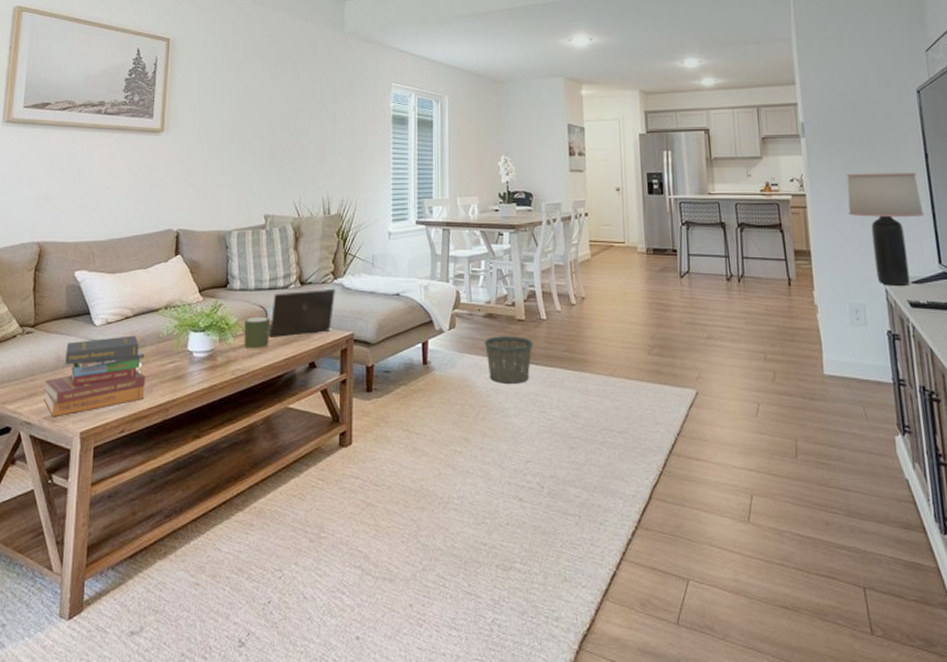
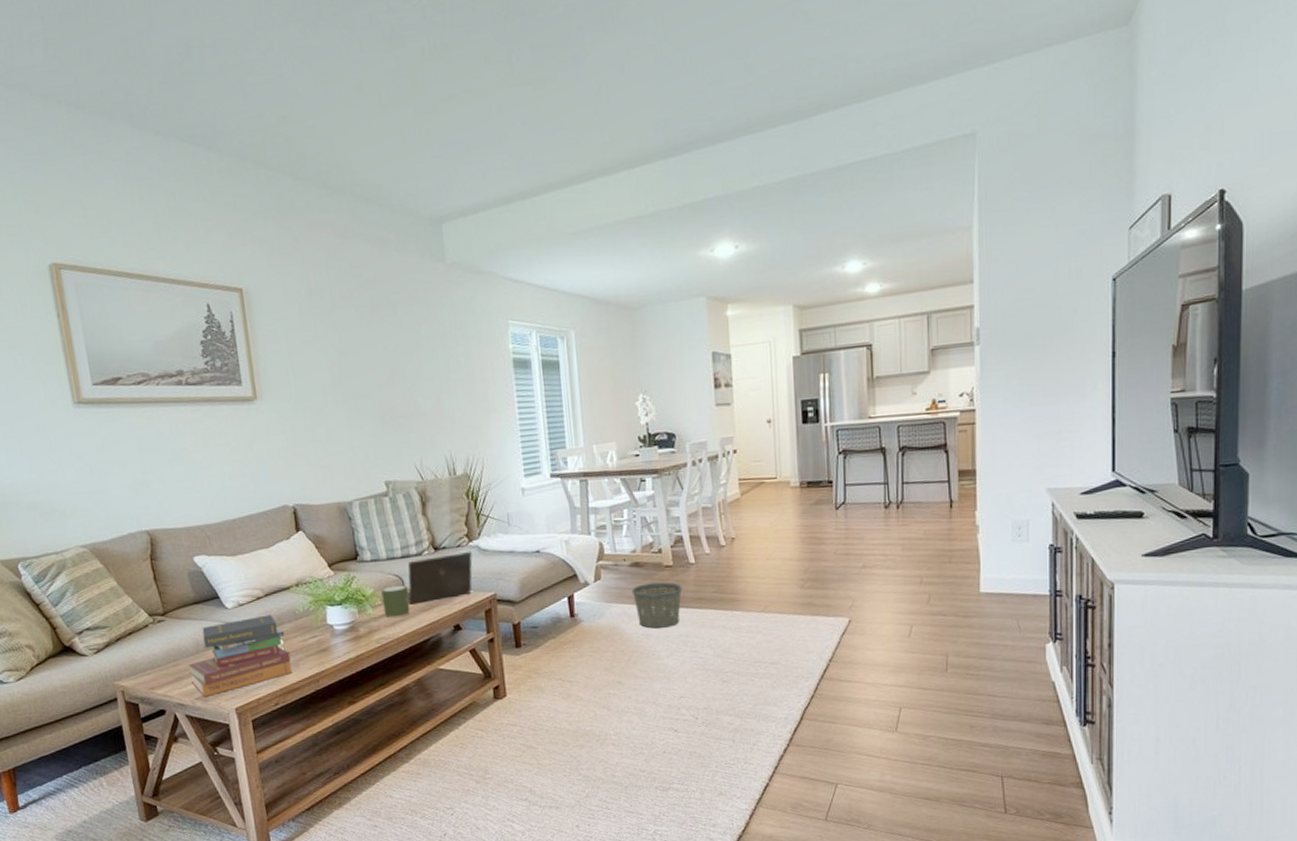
table lamp: present [846,172,924,286] -> none [1020,375,1103,499]

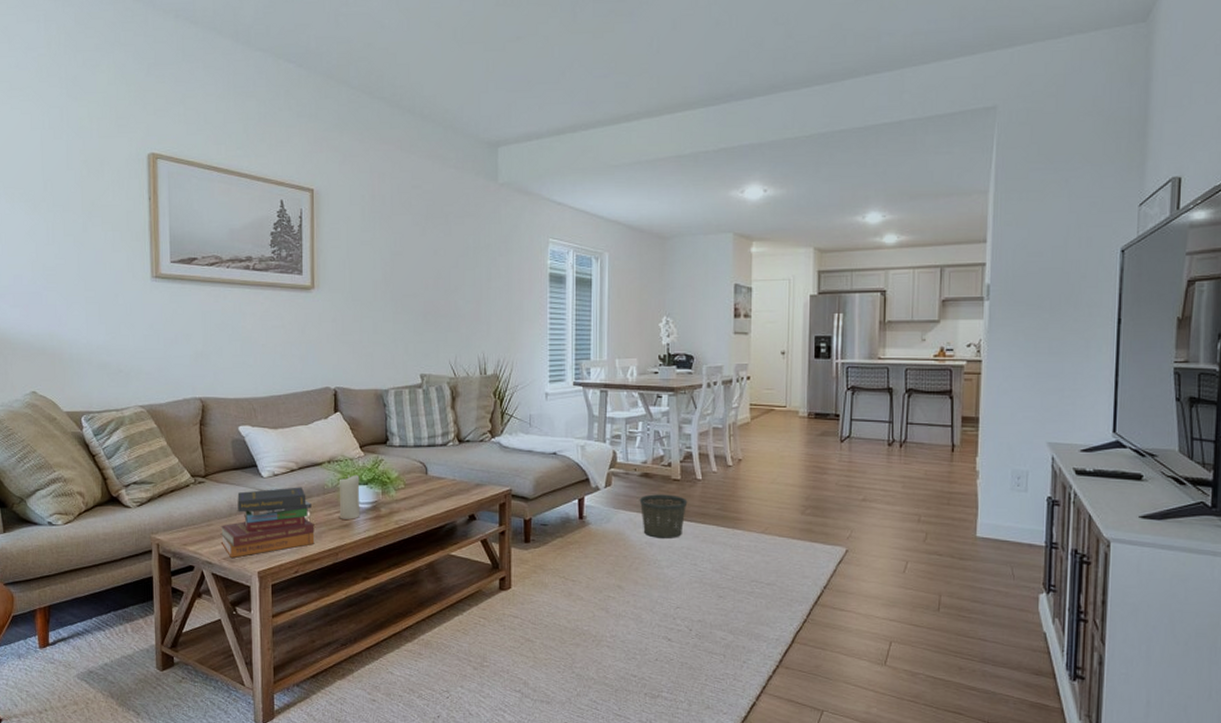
candle: none [310,595,338,644] -> present [338,475,360,520]
mug: present [381,585,410,619] -> none [405,471,430,503]
laptop: present [407,552,473,605] -> none [429,447,493,491]

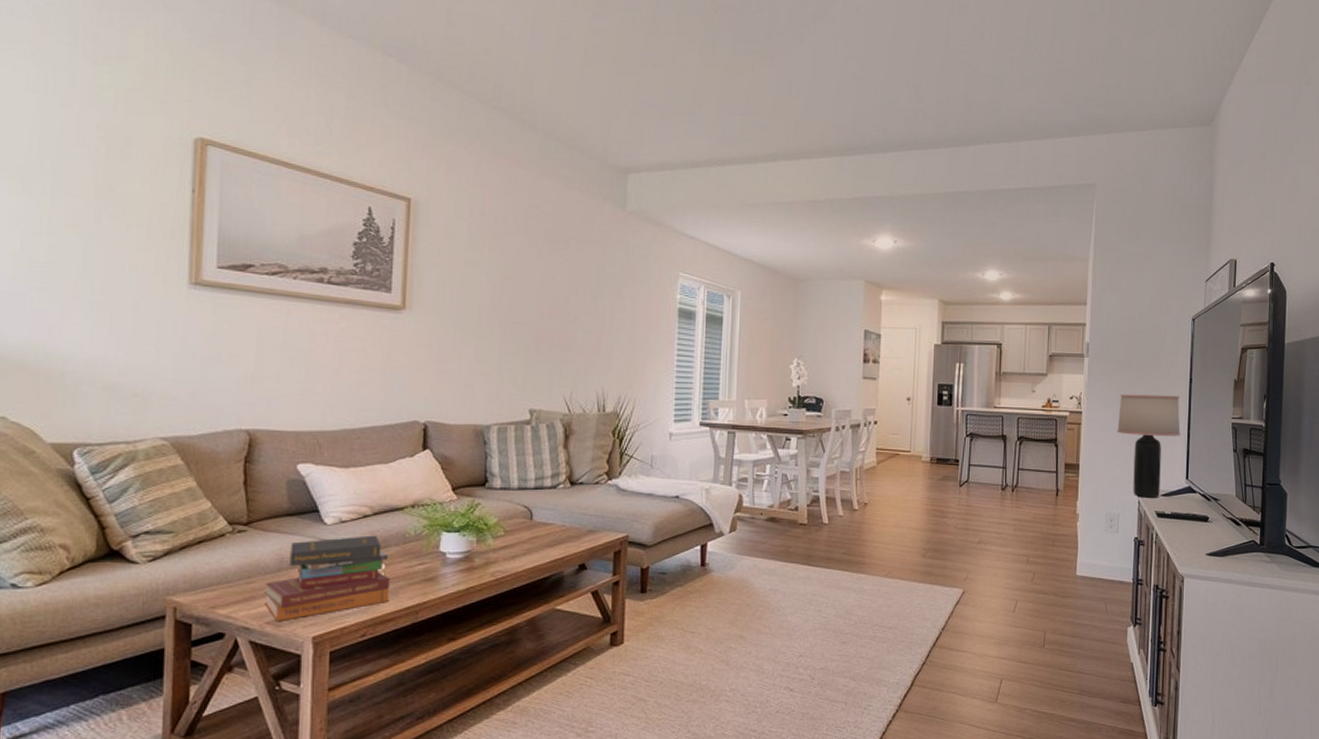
candle: present [338,475,360,520] -> none [422,521,450,572]
basket: present [639,494,688,538] -> none [764,539,814,584]
table lamp: none [1025,339,1106,454] -> present [1117,394,1181,498]

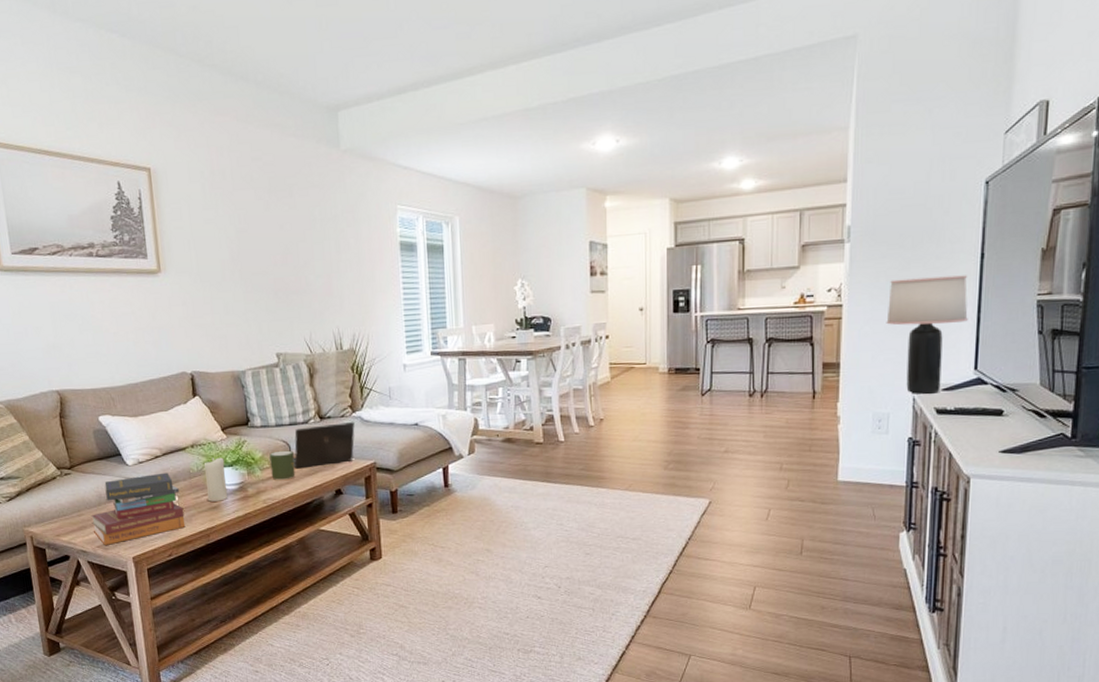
candle: none [422,521,450,572] -> present [203,457,228,502]
mug: none [505,517,535,552] -> present [269,450,295,481]
laptop: none [533,490,609,539] -> present [293,422,355,469]

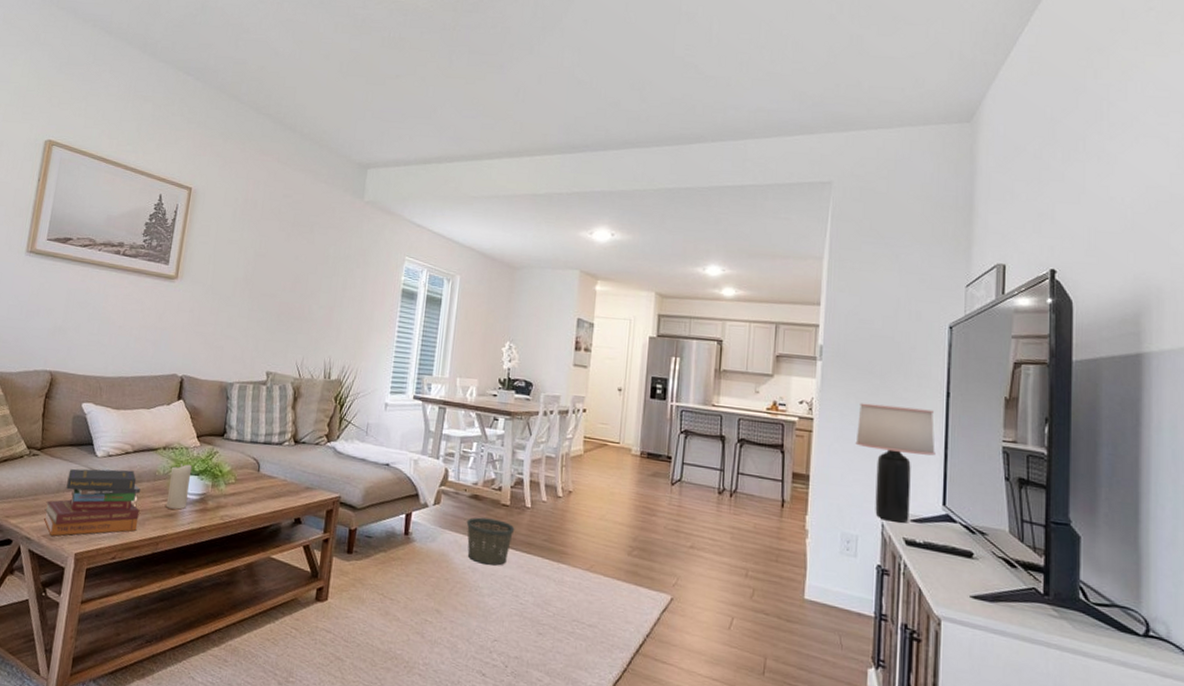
mug: present [269,450,295,481] -> none [235,467,262,500]
laptop: present [293,422,355,469] -> none [258,448,327,491]
basket: none [503,458,551,501] -> present [466,517,515,566]

